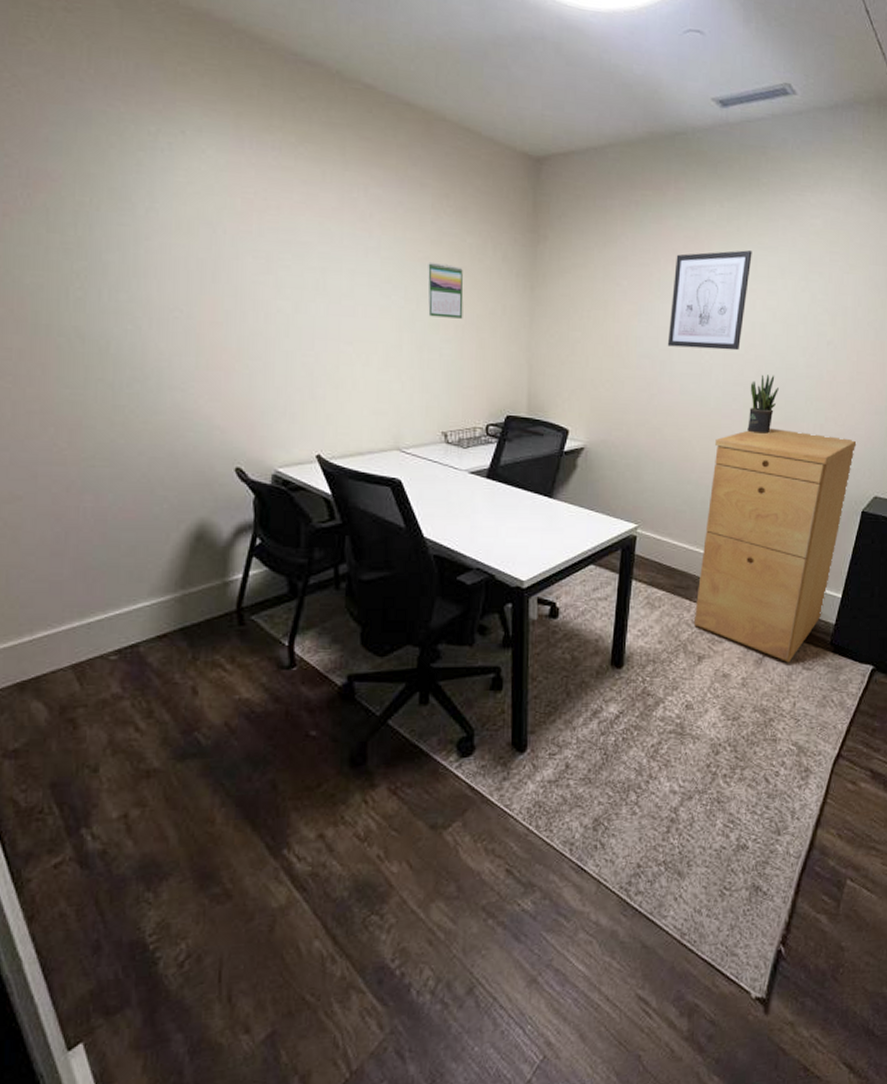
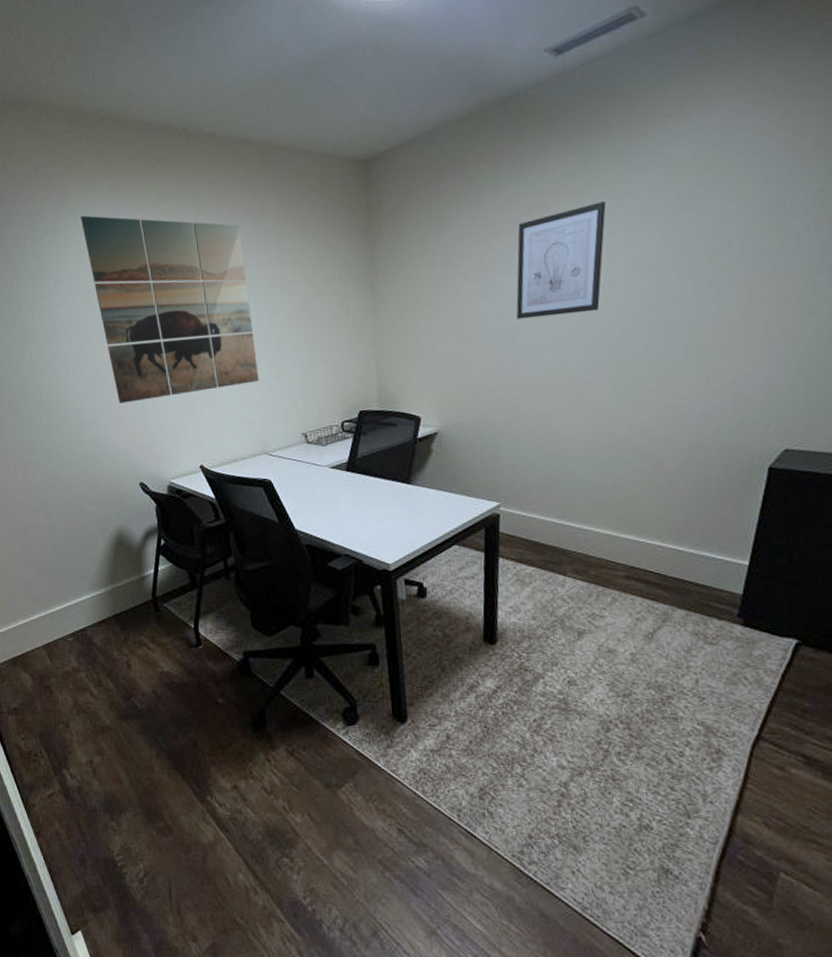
wall art: none [192,138,399,371] -> present [81,215,260,404]
calendar: present [427,261,464,319] -> none [275,279,311,330]
filing cabinet: present [693,428,857,663] -> none [569,387,756,637]
potted plant: present [747,374,779,434] -> none [615,330,650,396]

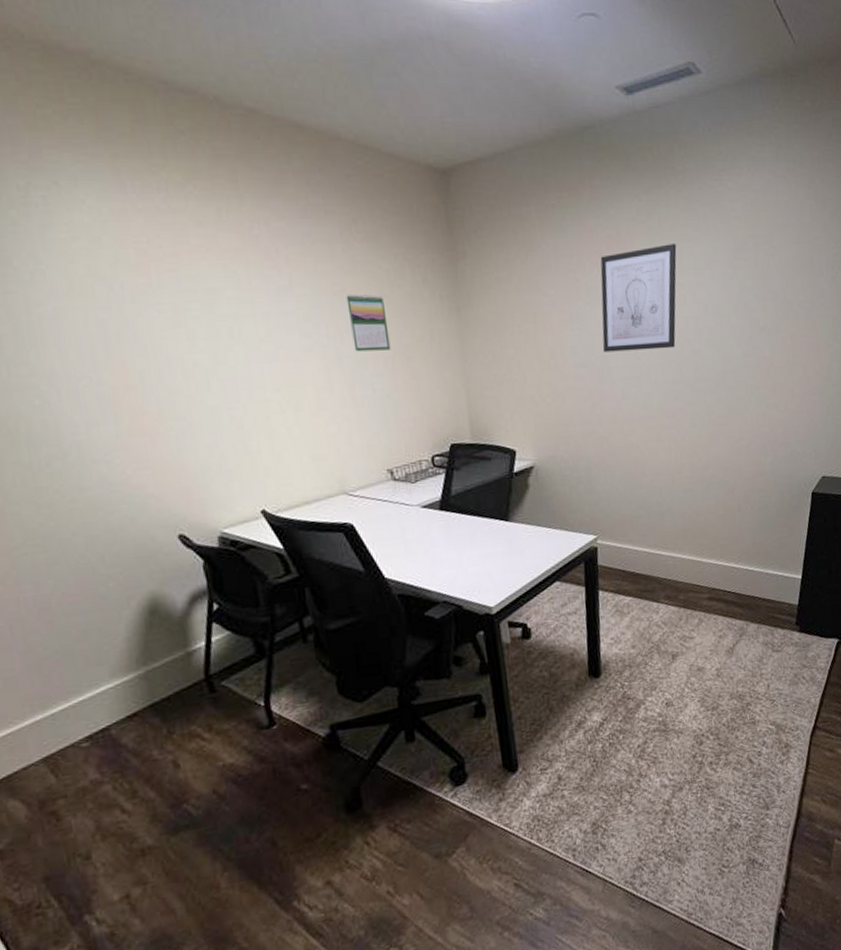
wall art: present [81,215,260,404] -> none [67,188,333,436]
calendar: none [275,279,311,330] -> present [346,293,391,352]

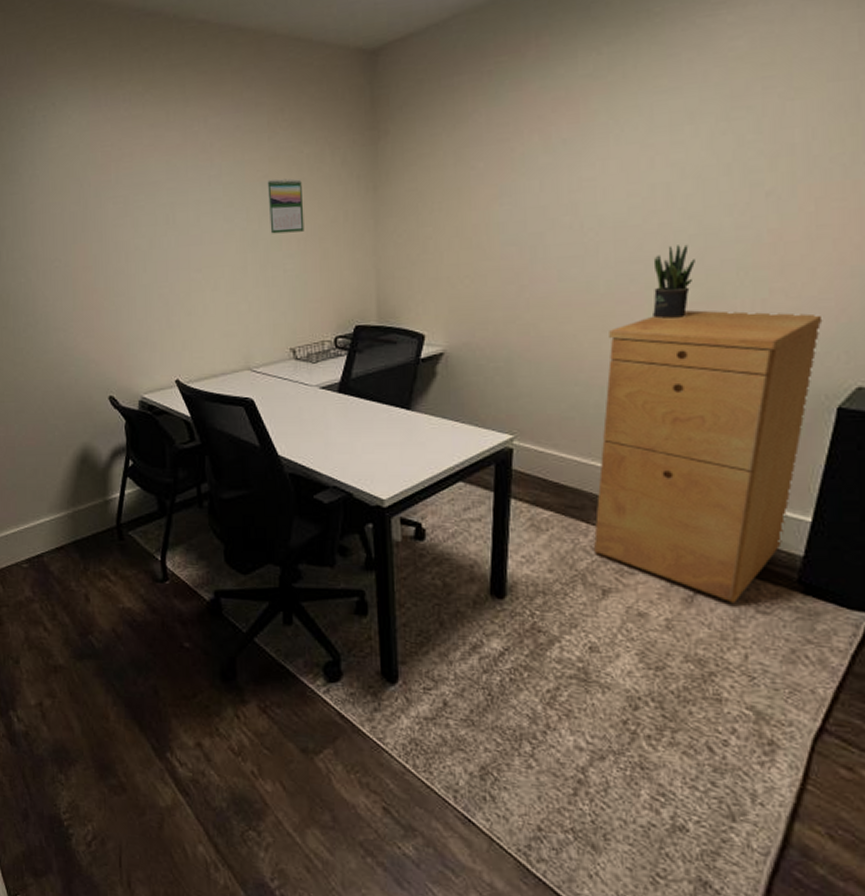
wall art: present [600,244,677,352] -> none [537,98,646,228]
filing cabinet: none [663,422,800,648] -> present [593,310,823,604]
potted plant: none [690,368,719,430] -> present [653,244,695,319]

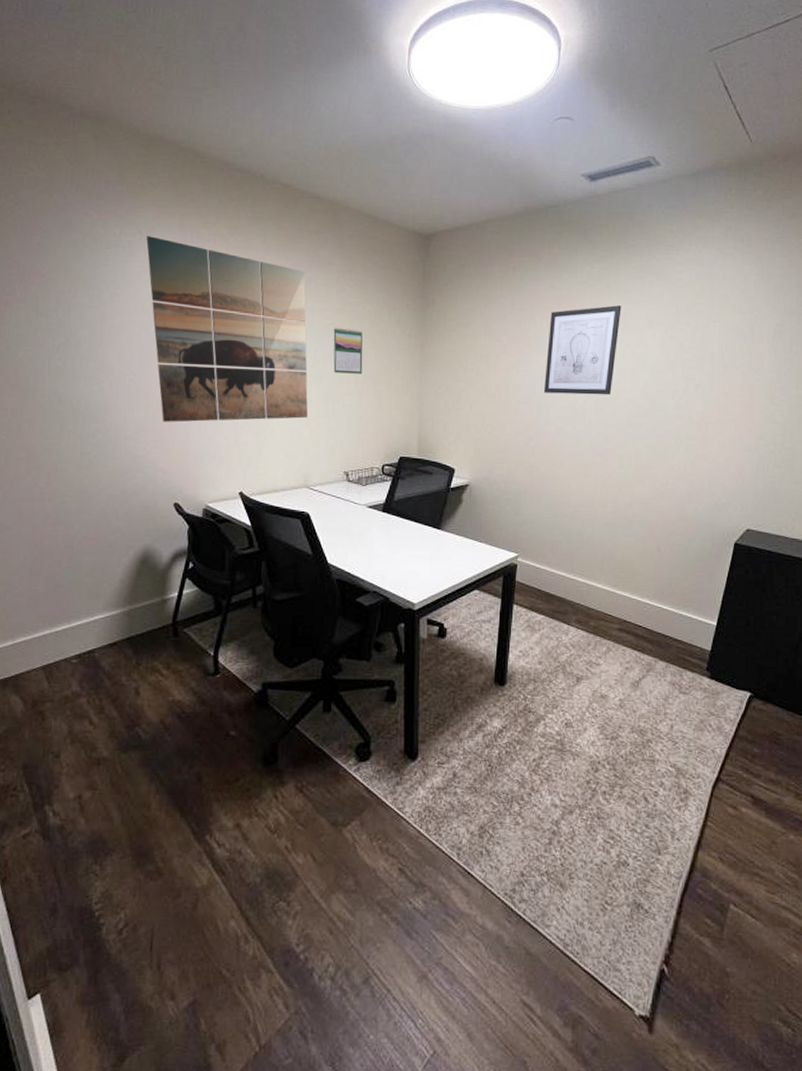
wall art: none [60,106,245,309] -> present [146,236,308,422]
wall art: none [537,98,646,228] -> present [543,305,621,395]
filing cabinet: present [593,310,823,604] -> none [571,465,728,687]
potted plant: present [653,244,695,319] -> none [620,416,649,471]

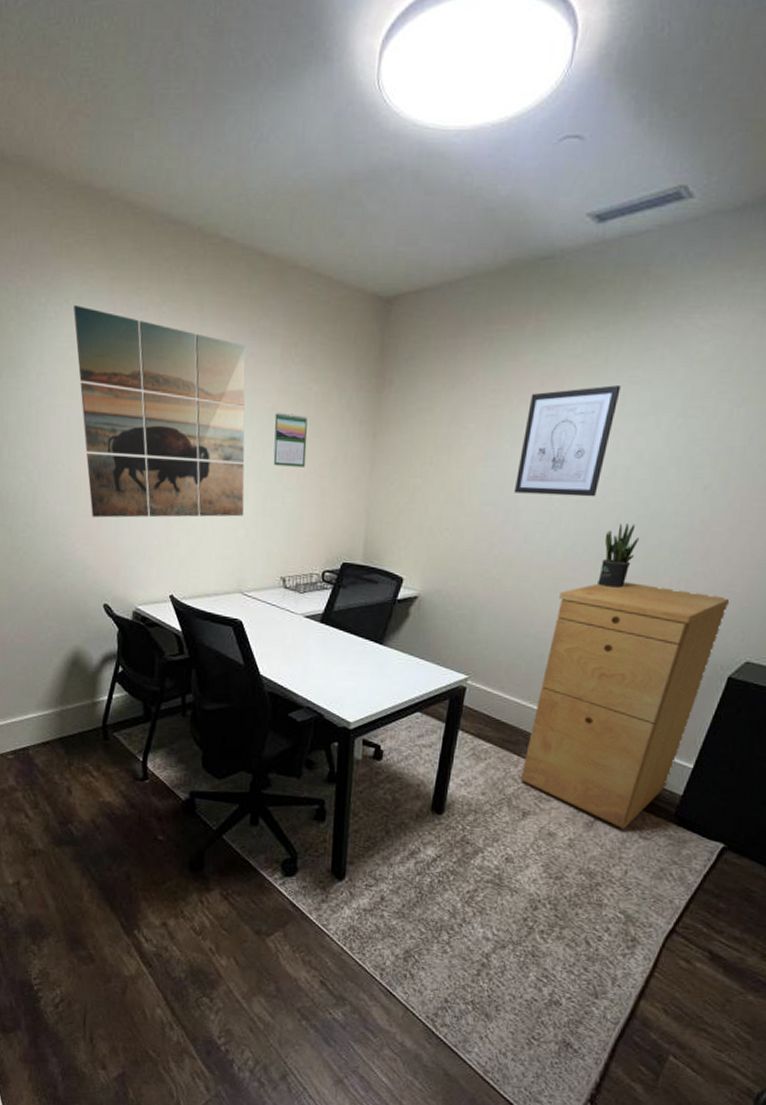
filing cabinet: none [571,465,728,687] -> present [520,582,730,830]
potted plant: none [620,416,649,471] -> present [598,523,639,588]

